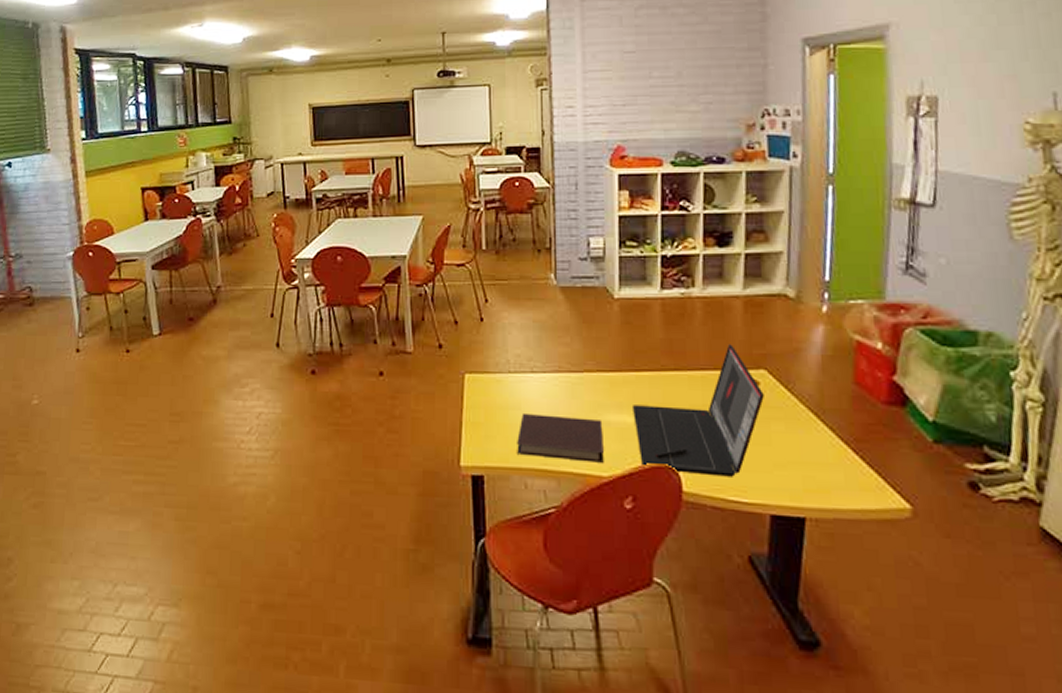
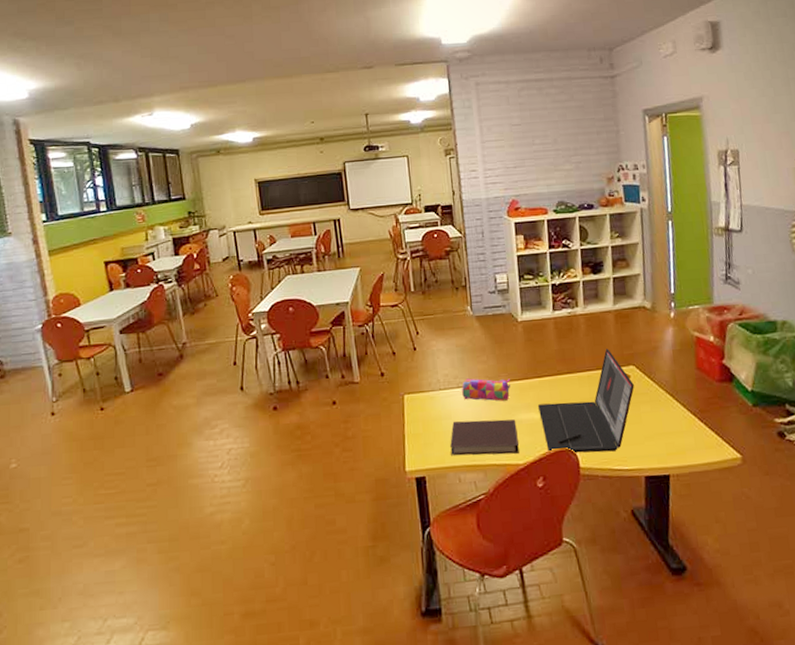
pencil case: none [536,362,598,395] -> present [462,378,511,401]

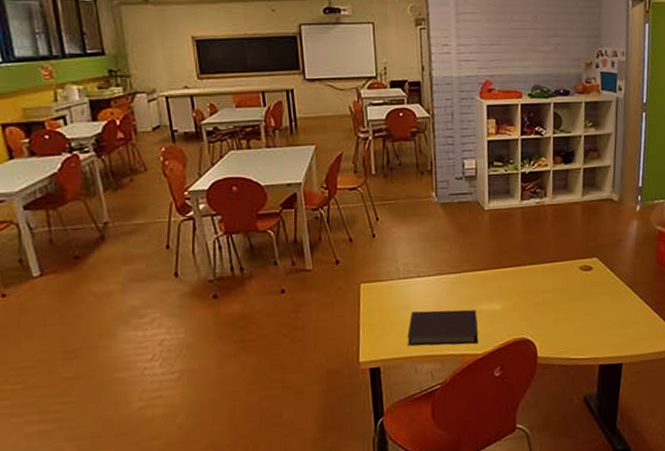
pencil case: present [462,378,511,401] -> none [422,267,473,291]
laptop: present [538,349,634,453] -> none [500,240,596,343]

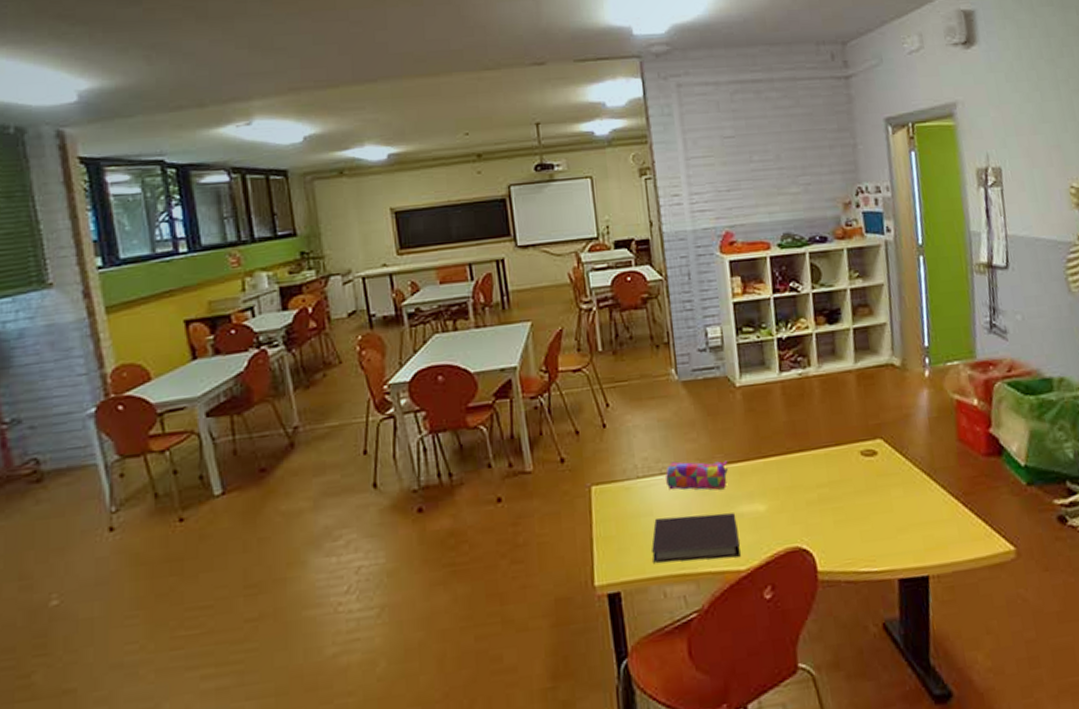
pencil case: none [422,267,473,291] -> present [666,460,728,490]

